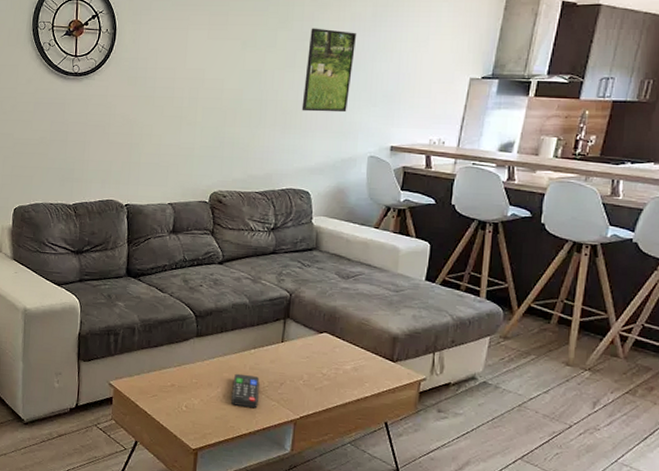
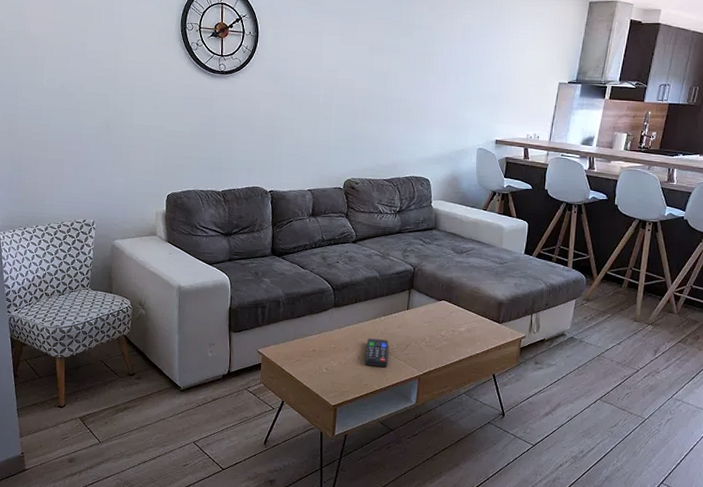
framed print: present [301,28,357,113] -> none [421,36,468,111]

